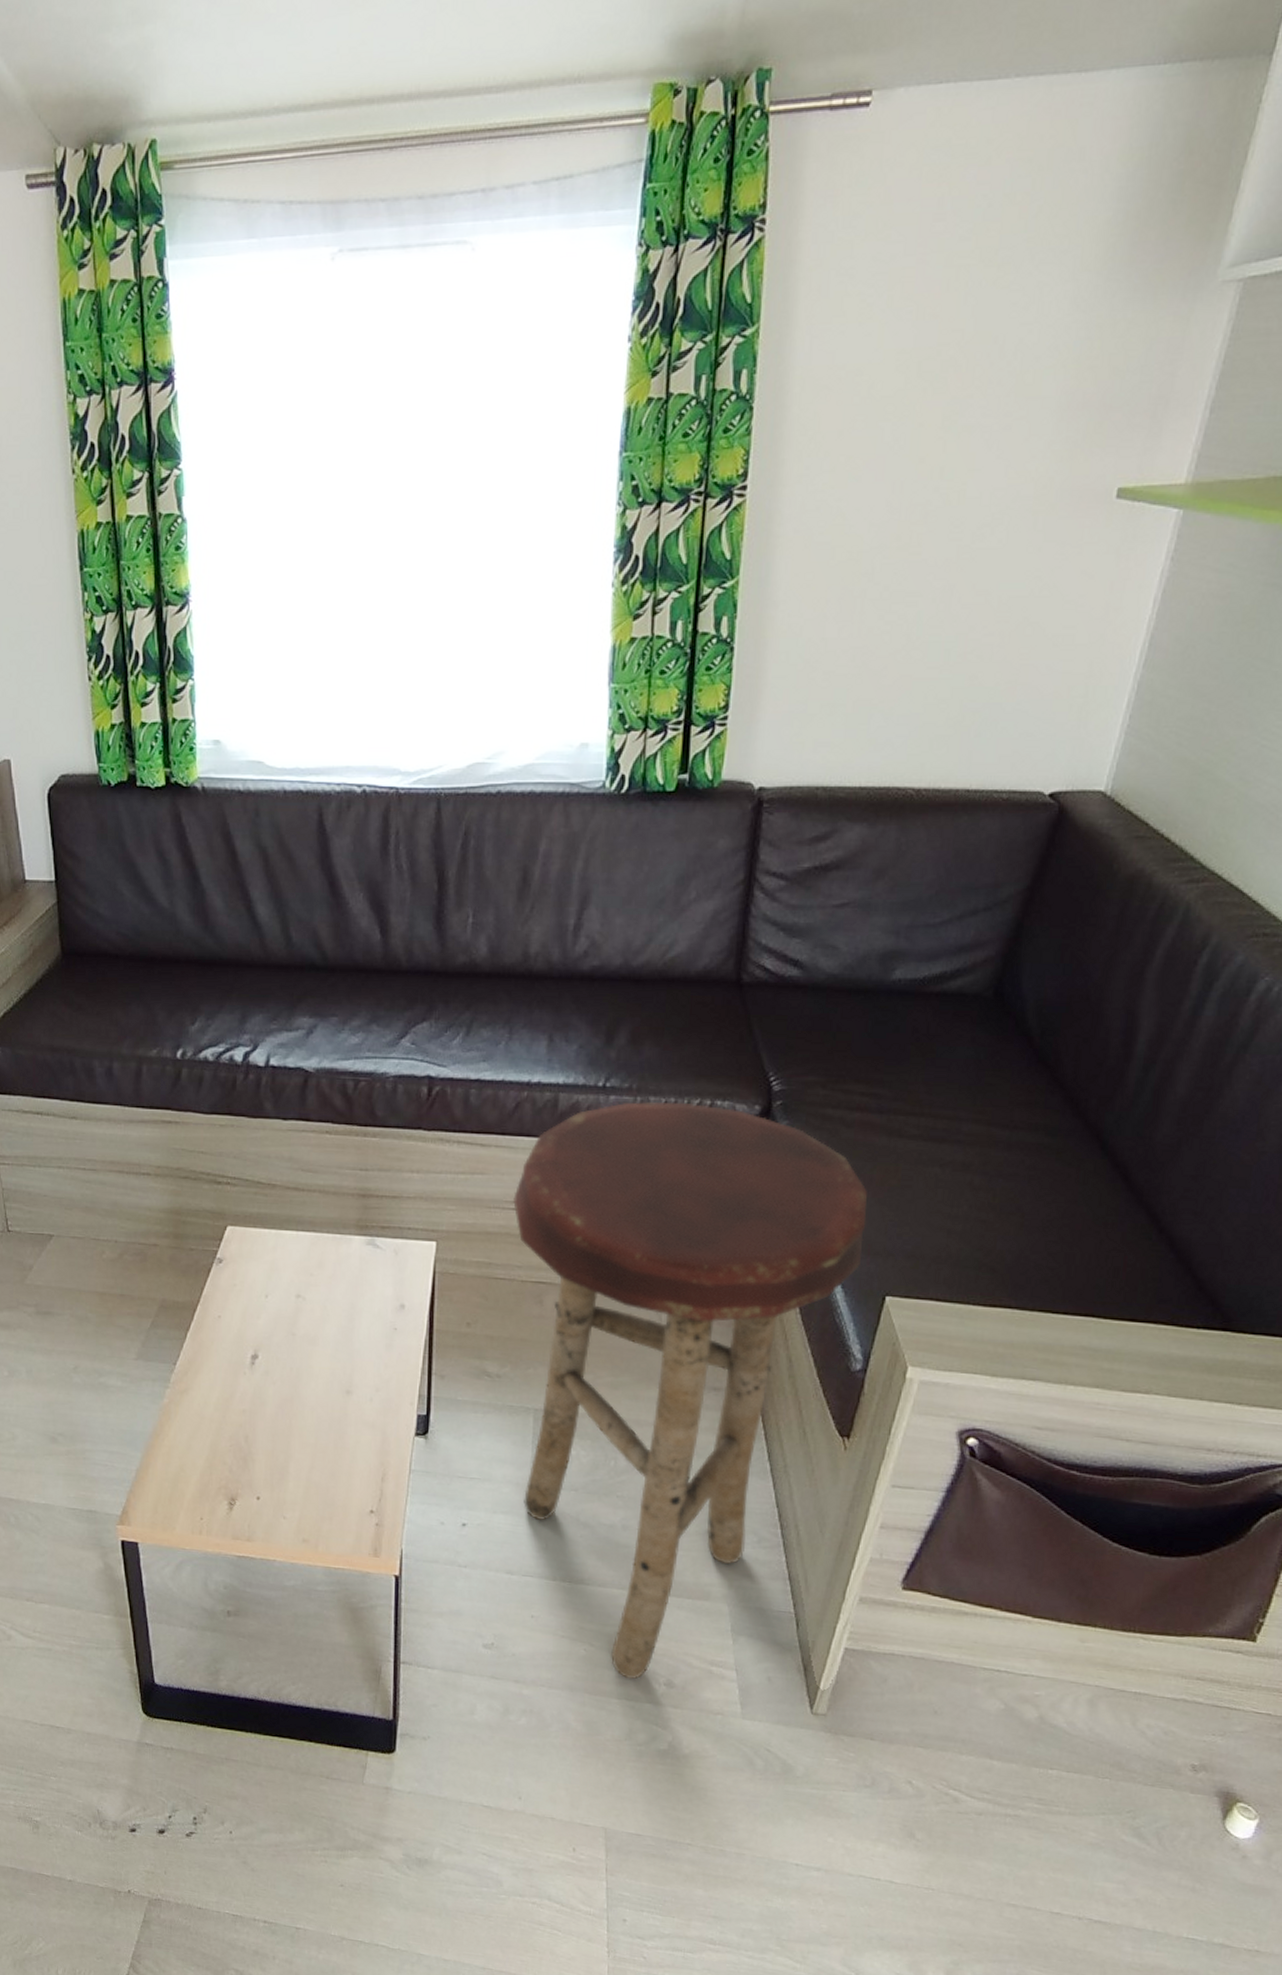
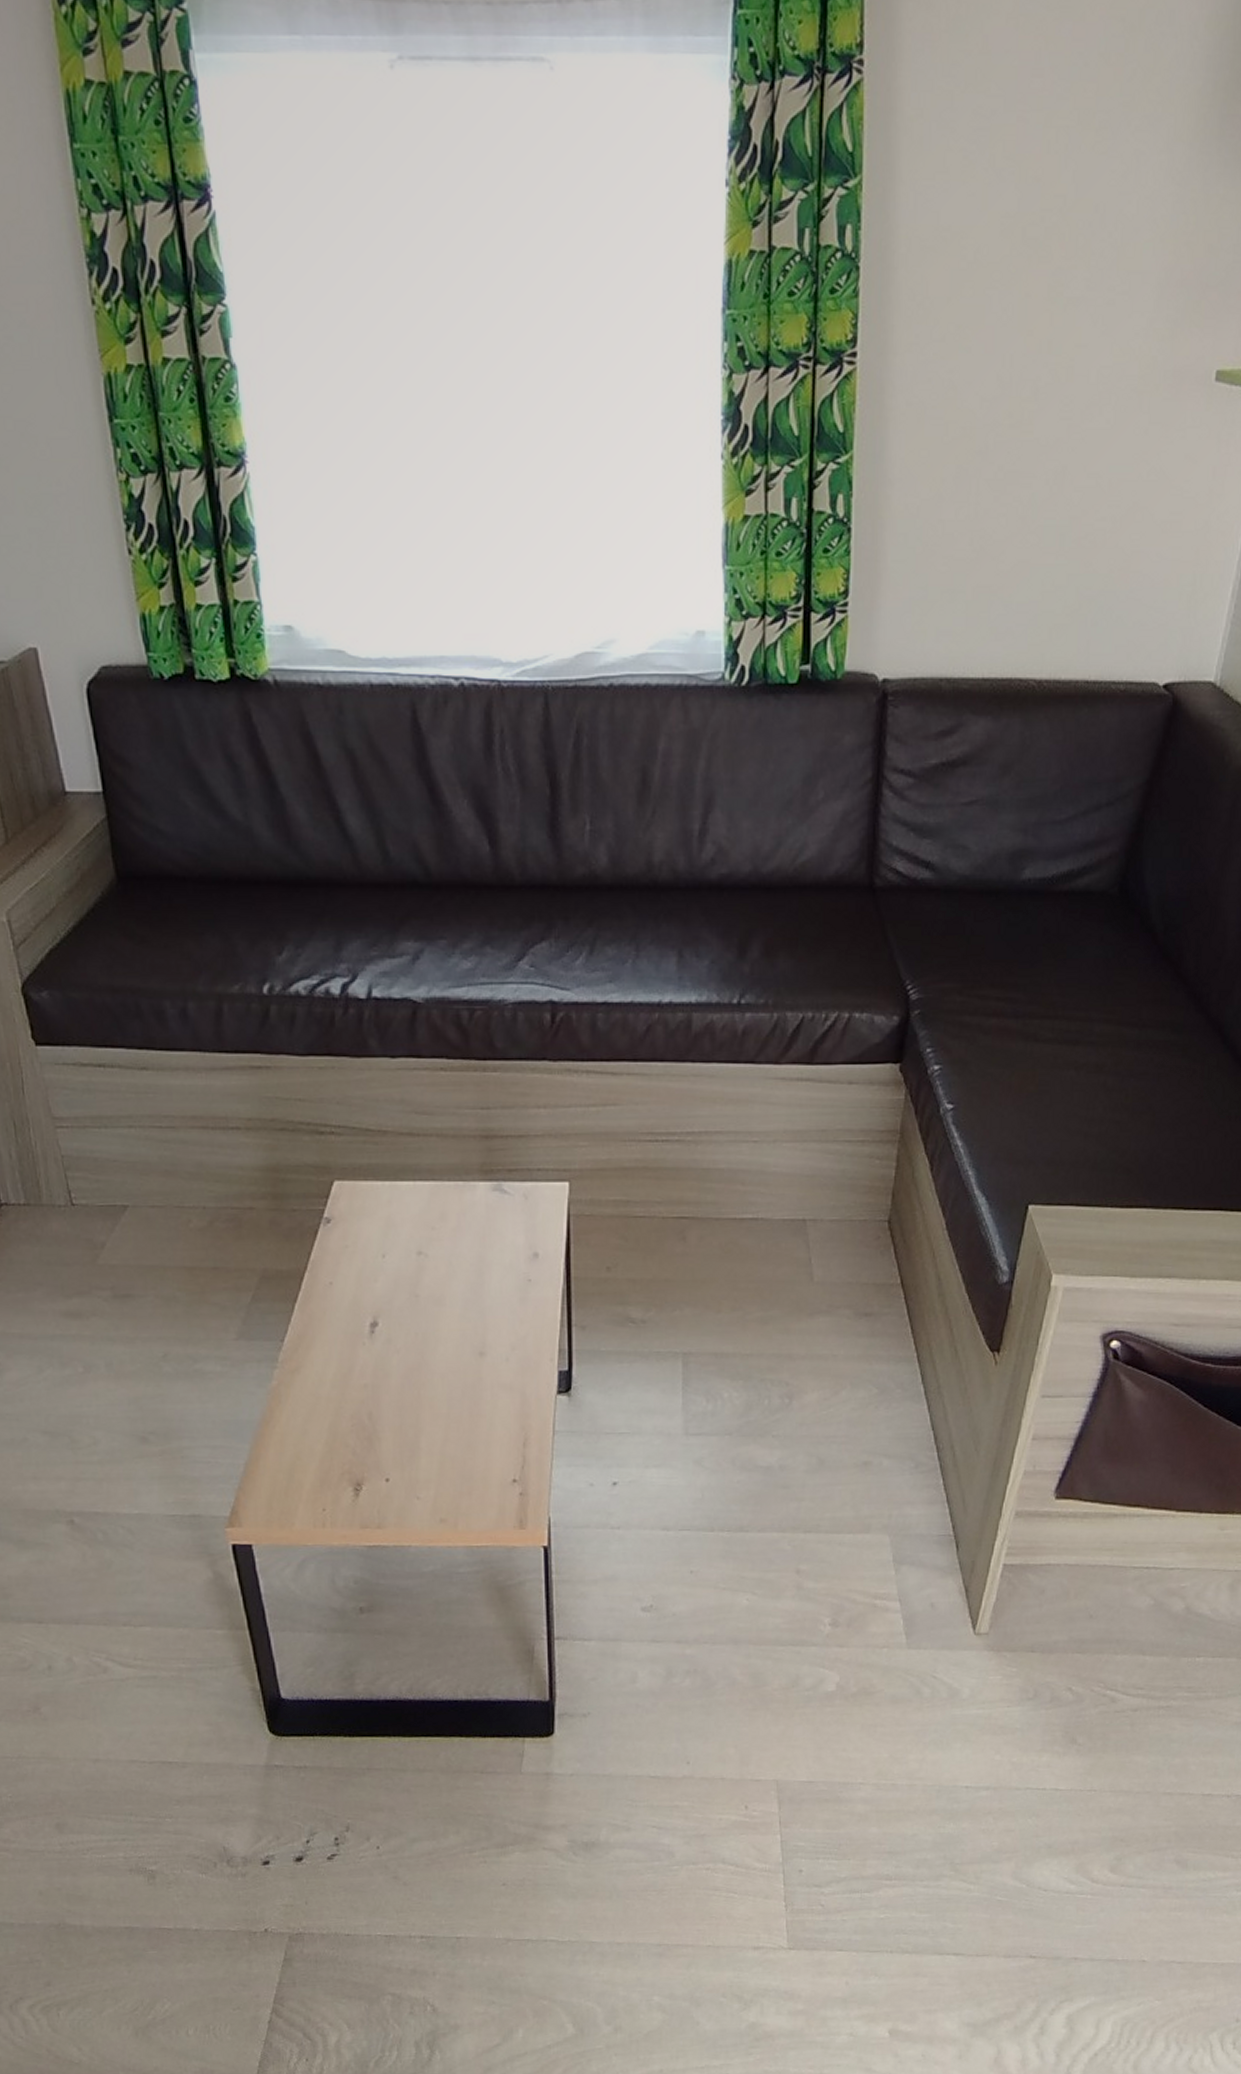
stool: present [513,1102,867,1679] -> none [649,1016,1007,1624]

